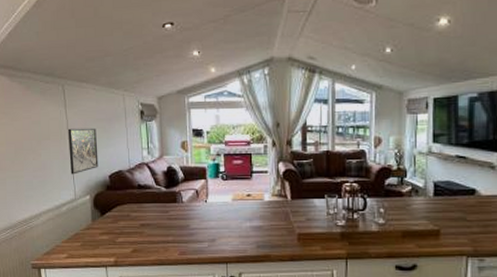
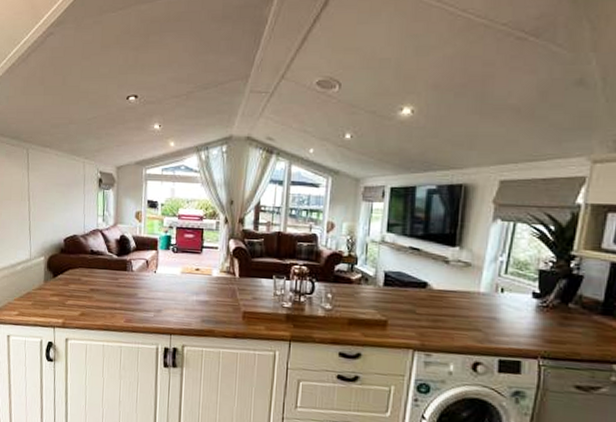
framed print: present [68,127,99,175] -> none [28,191,56,236]

